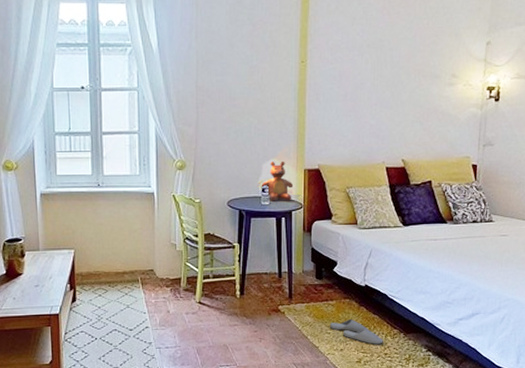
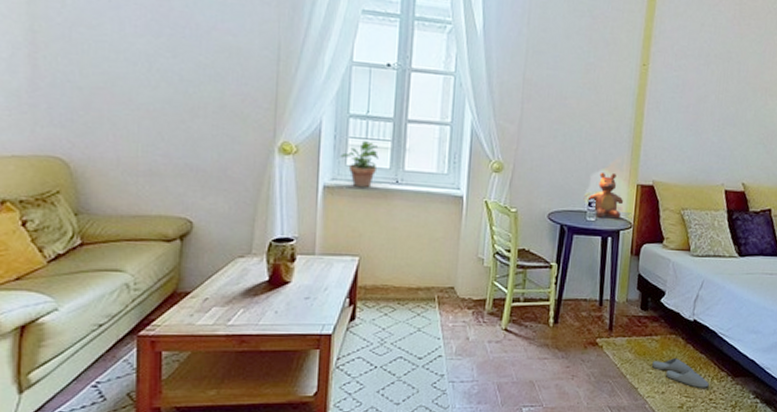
potted plant: none [51,153,82,192] -> present [340,141,379,187]

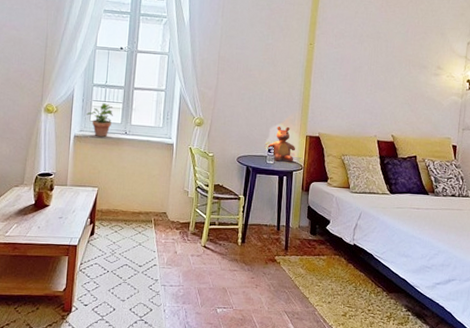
slippers: present [652,357,709,388] -> none [320,274,368,300]

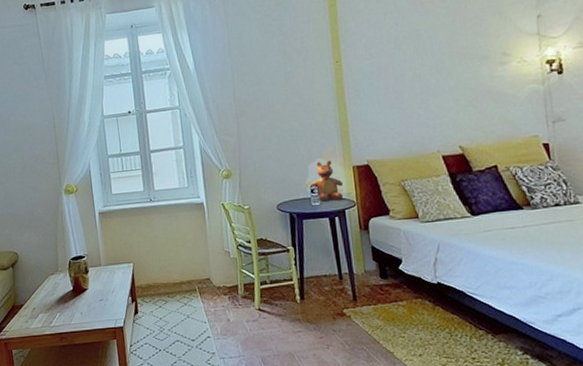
potted plant: present [86,103,113,137] -> none [107,173,134,209]

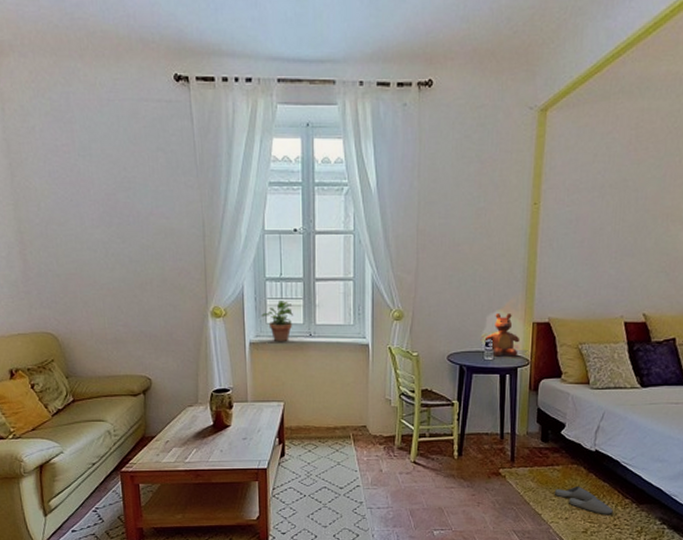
potted plant: none [107,173,134,209] -> present [261,301,293,341]
slippers: none [403,320,468,348] -> present [555,485,613,514]

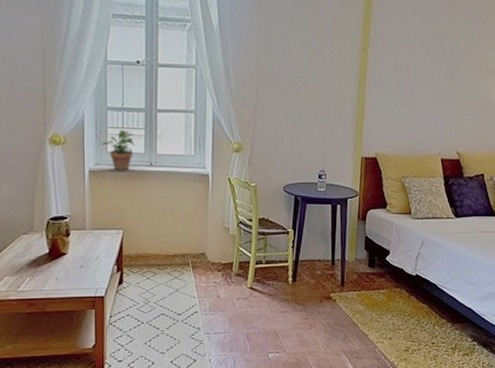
teddy bear: present [484,312,520,357] -> none [318,147,350,189]
slippers: present [555,485,613,514] -> none [380,307,431,334]

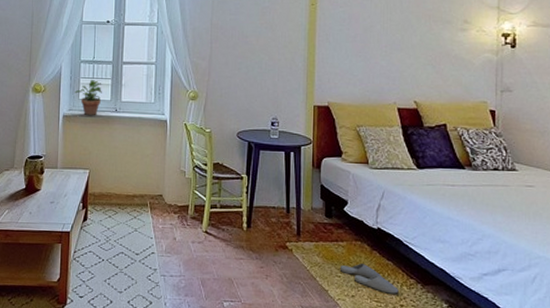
slippers: none [380,307,431,334] -> present [341,263,399,294]

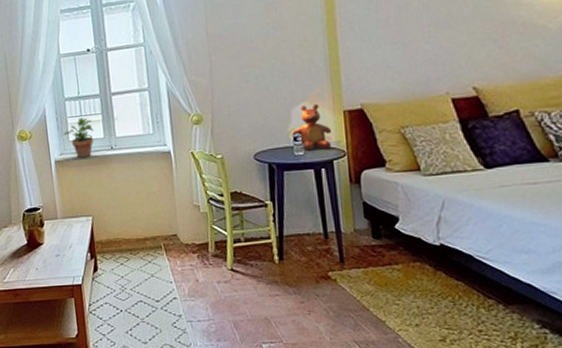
teddy bear: none [270,96,303,136] -> present [292,103,332,151]
slippers: present [341,263,399,294] -> none [398,286,475,319]

